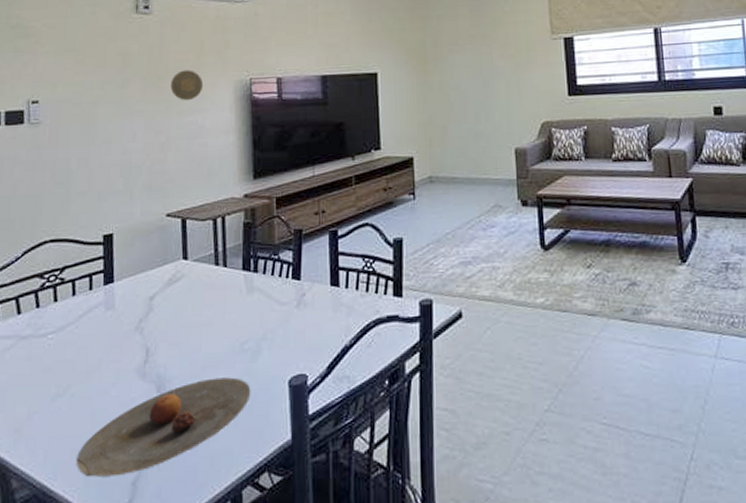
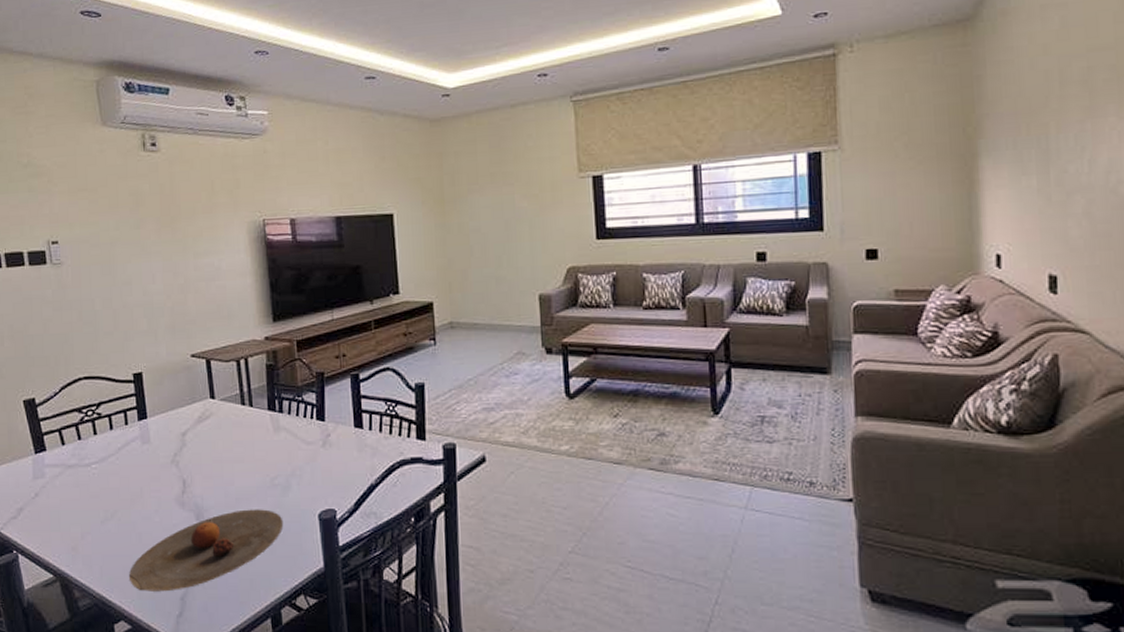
decorative plate: present [170,70,204,101] -> none [184,210,217,243]

